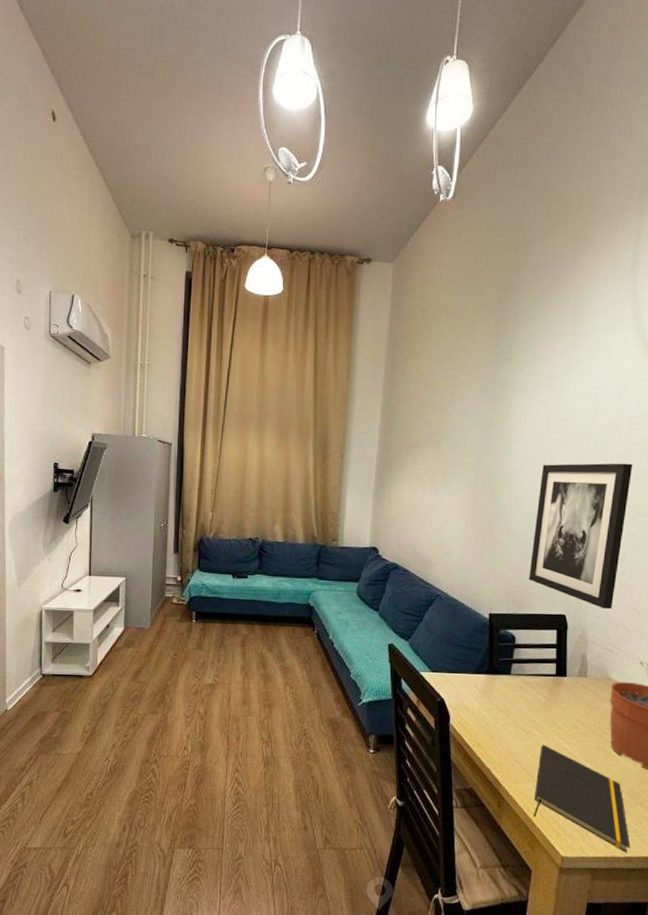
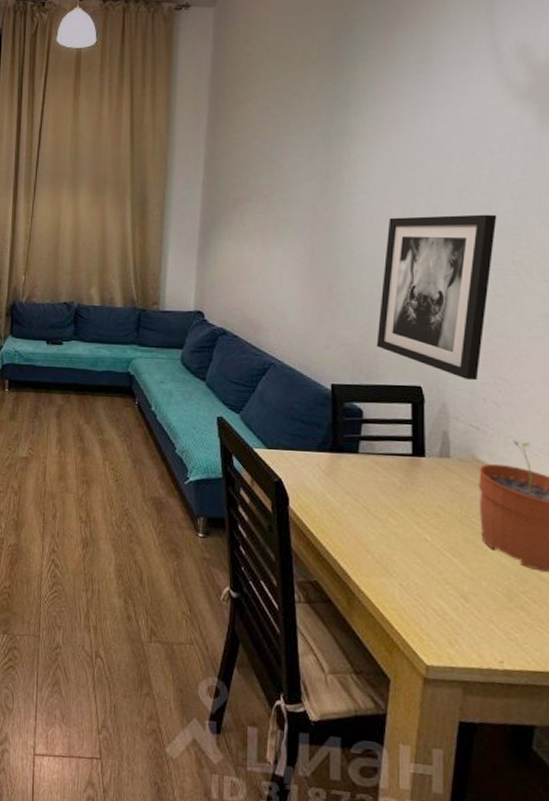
notepad: present [534,744,630,853] -> none [391,534,510,665]

